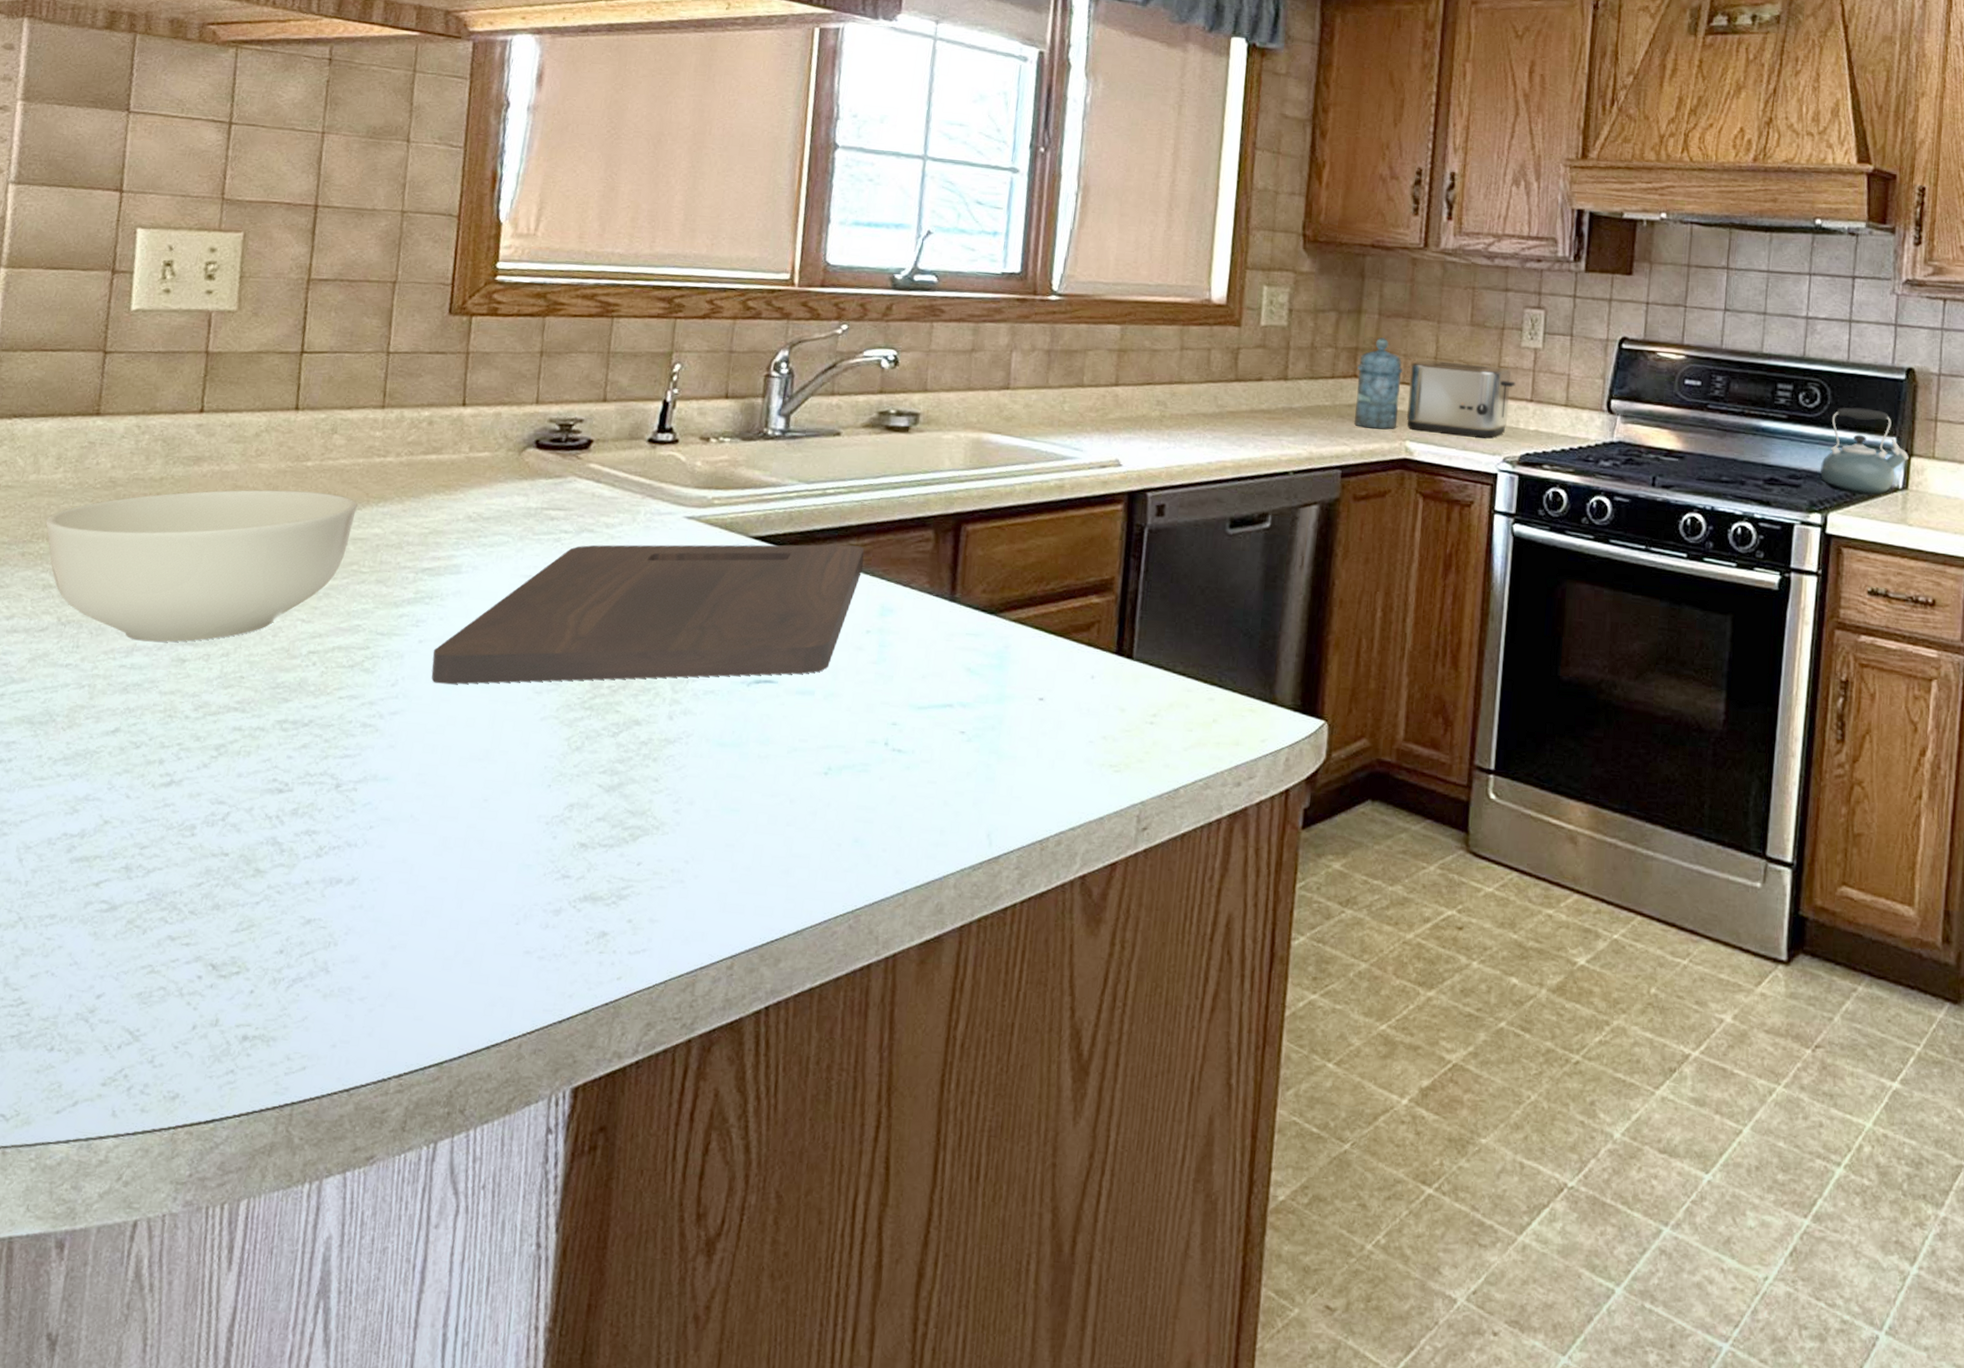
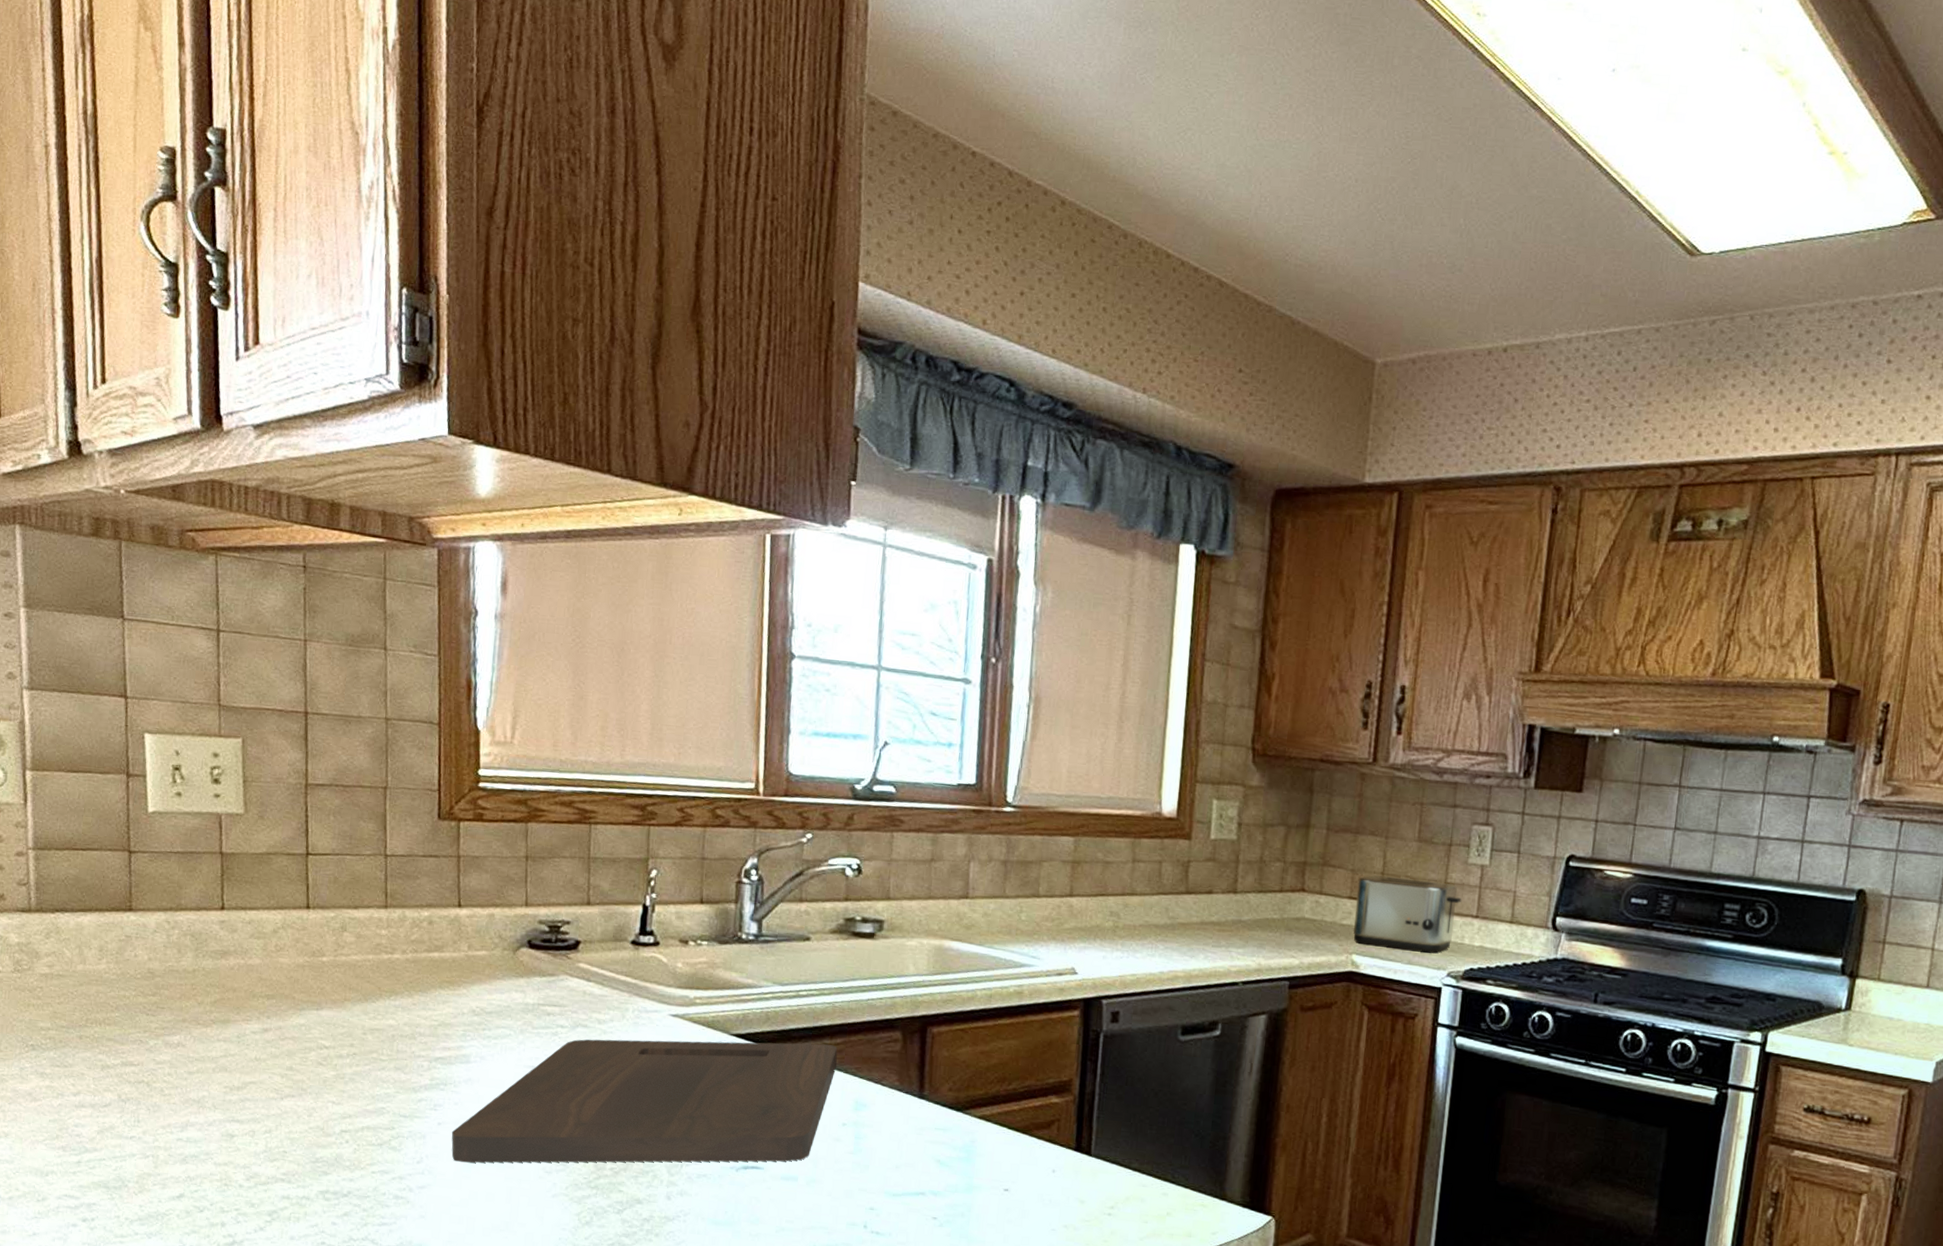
bowl: present [45,489,358,643] -> none [97,982,371,1120]
canister: present [1353,338,1403,429] -> none [1301,852,1351,943]
kettle: present [1820,407,1909,496] -> none [1763,928,1854,1016]

